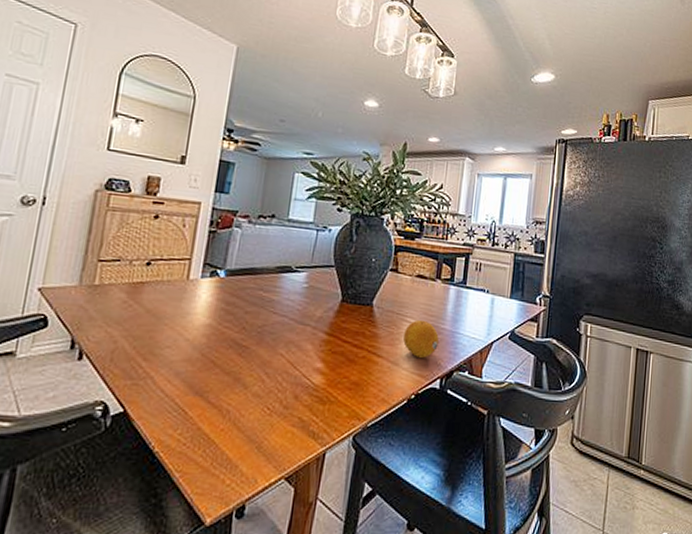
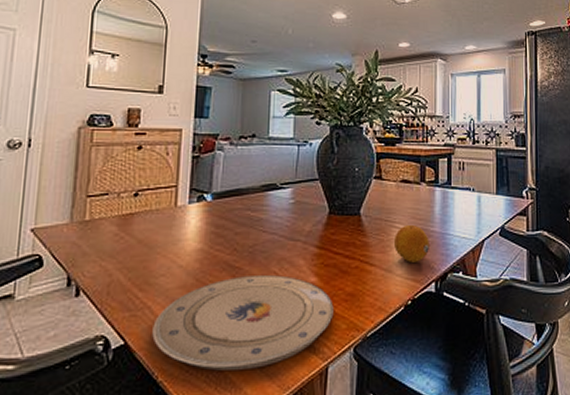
plate: none [152,355,337,448] -> present [152,274,334,371]

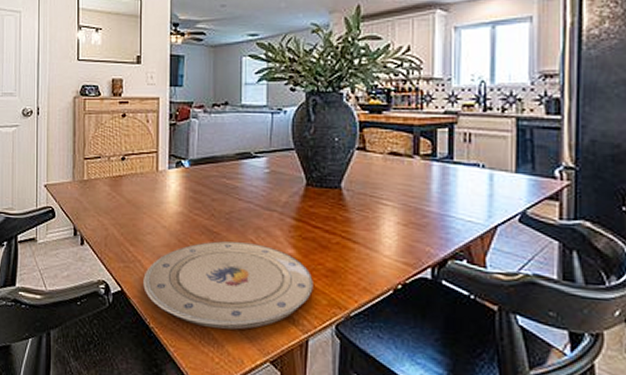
fruit: present [393,224,429,262] -> none [380,201,424,244]

